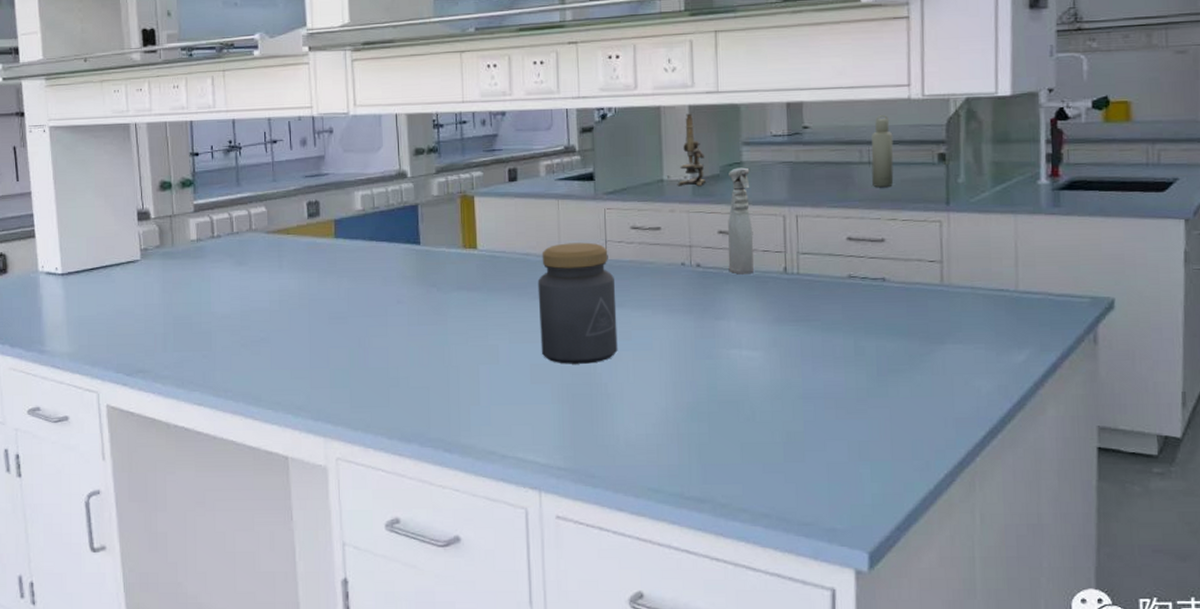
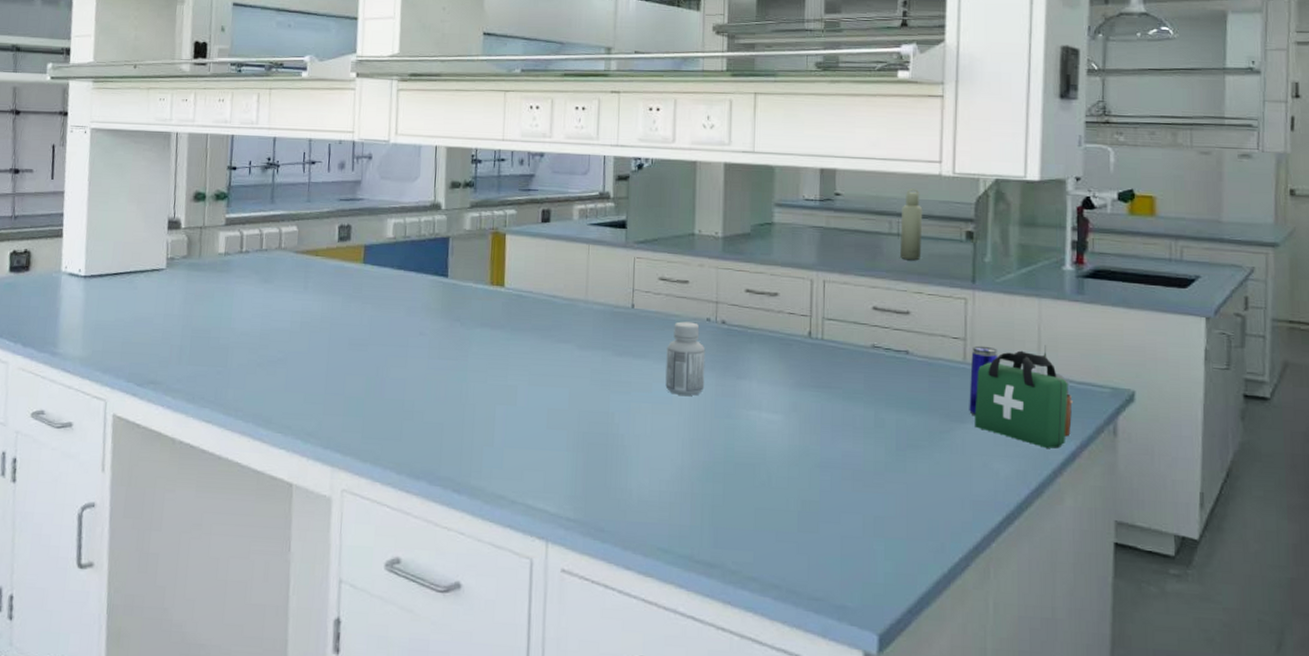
jar: present [537,242,618,364] -> none [559,288,640,413]
medicine bottle: none [643,268,684,340] -> present [665,321,706,396]
microscope: present [677,113,705,187] -> none [708,170,737,244]
spray bottle: present [727,167,754,275] -> none [753,228,780,336]
first-aid kit: none [947,261,1054,362] -> present [969,345,1074,449]

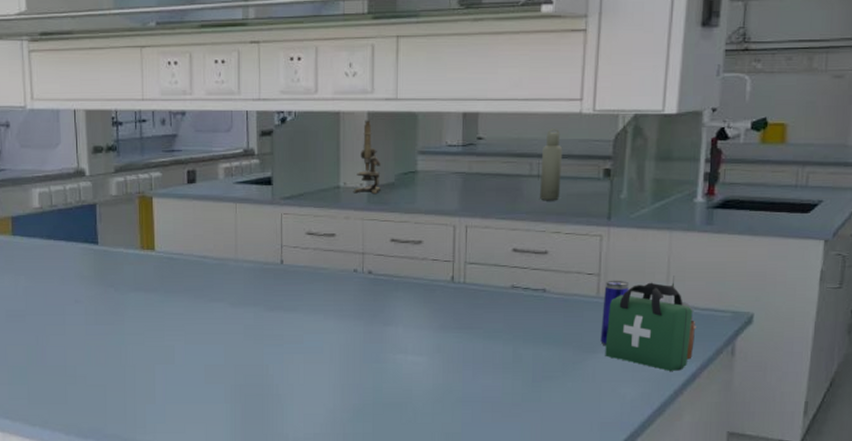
medicine bottle: present [665,321,706,396] -> none [316,274,353,344]
microscope: none [708,170,737,244] -> present [353,120,381,195]

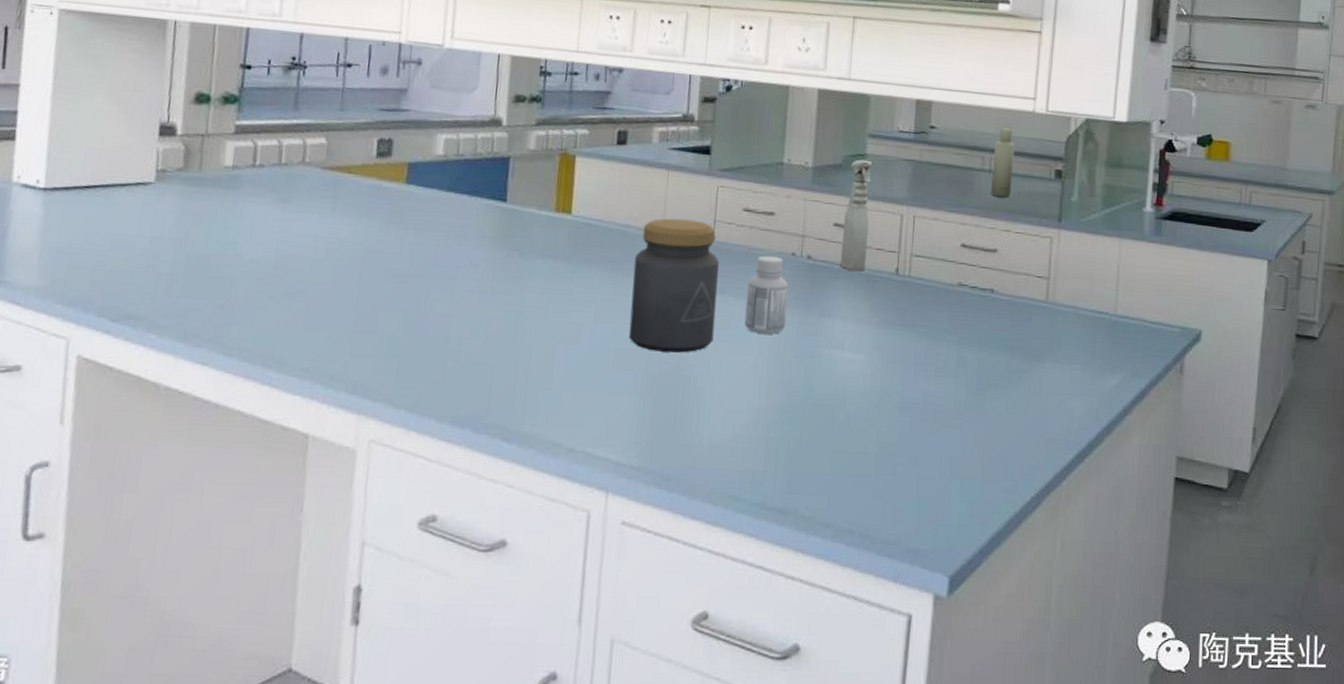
jar: none [214,247,290,366] -> present [628,218,719,353]
medicine bottle: none [316,274,353,344] -> present [744,255,789,334]
microscope: present [353,120,381,195] -> none [797,97,829,175]
spray bottle: none [399,176,424,282] -> present [840,159,873,272]
first-aid kit: present [600,276,697,371] -> none [1048,284,1146,387]

